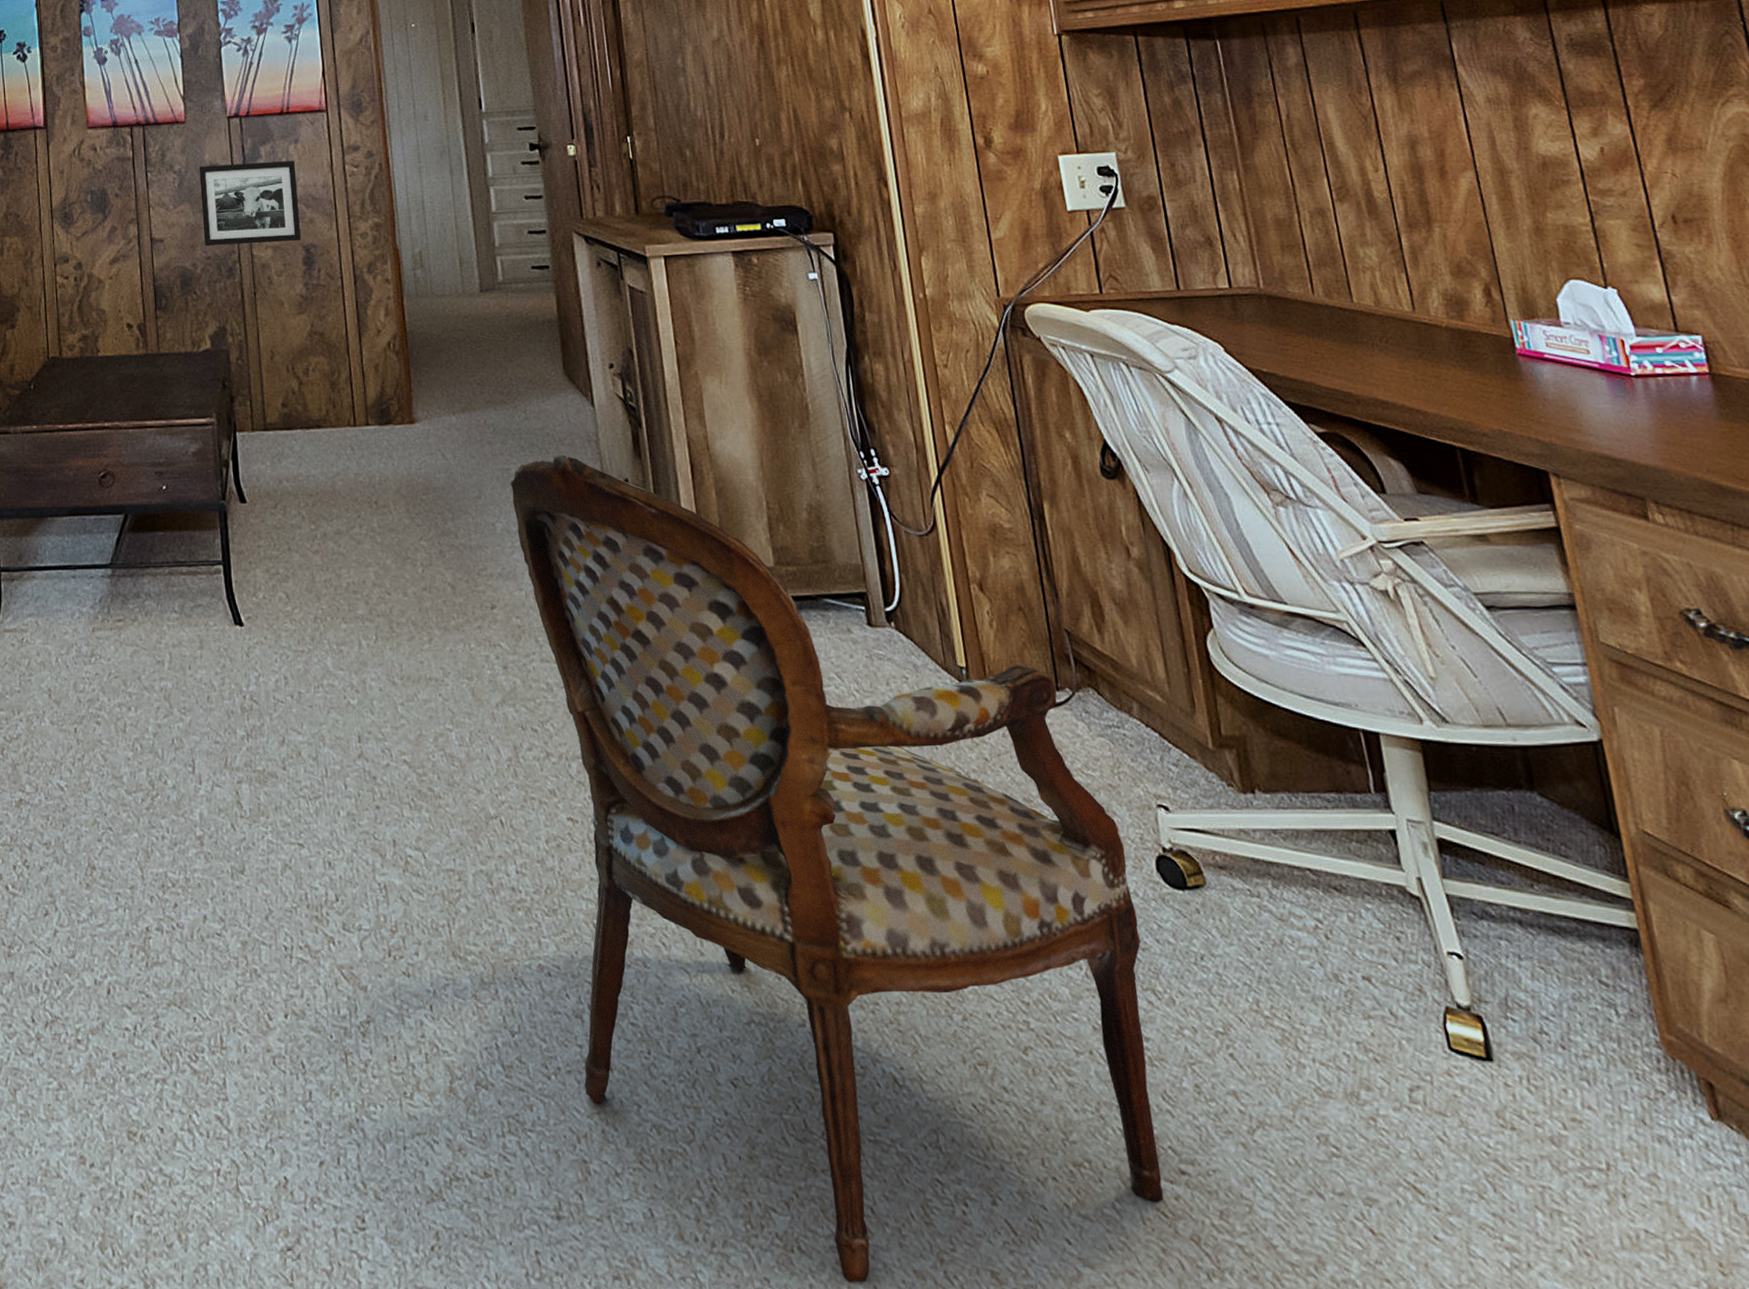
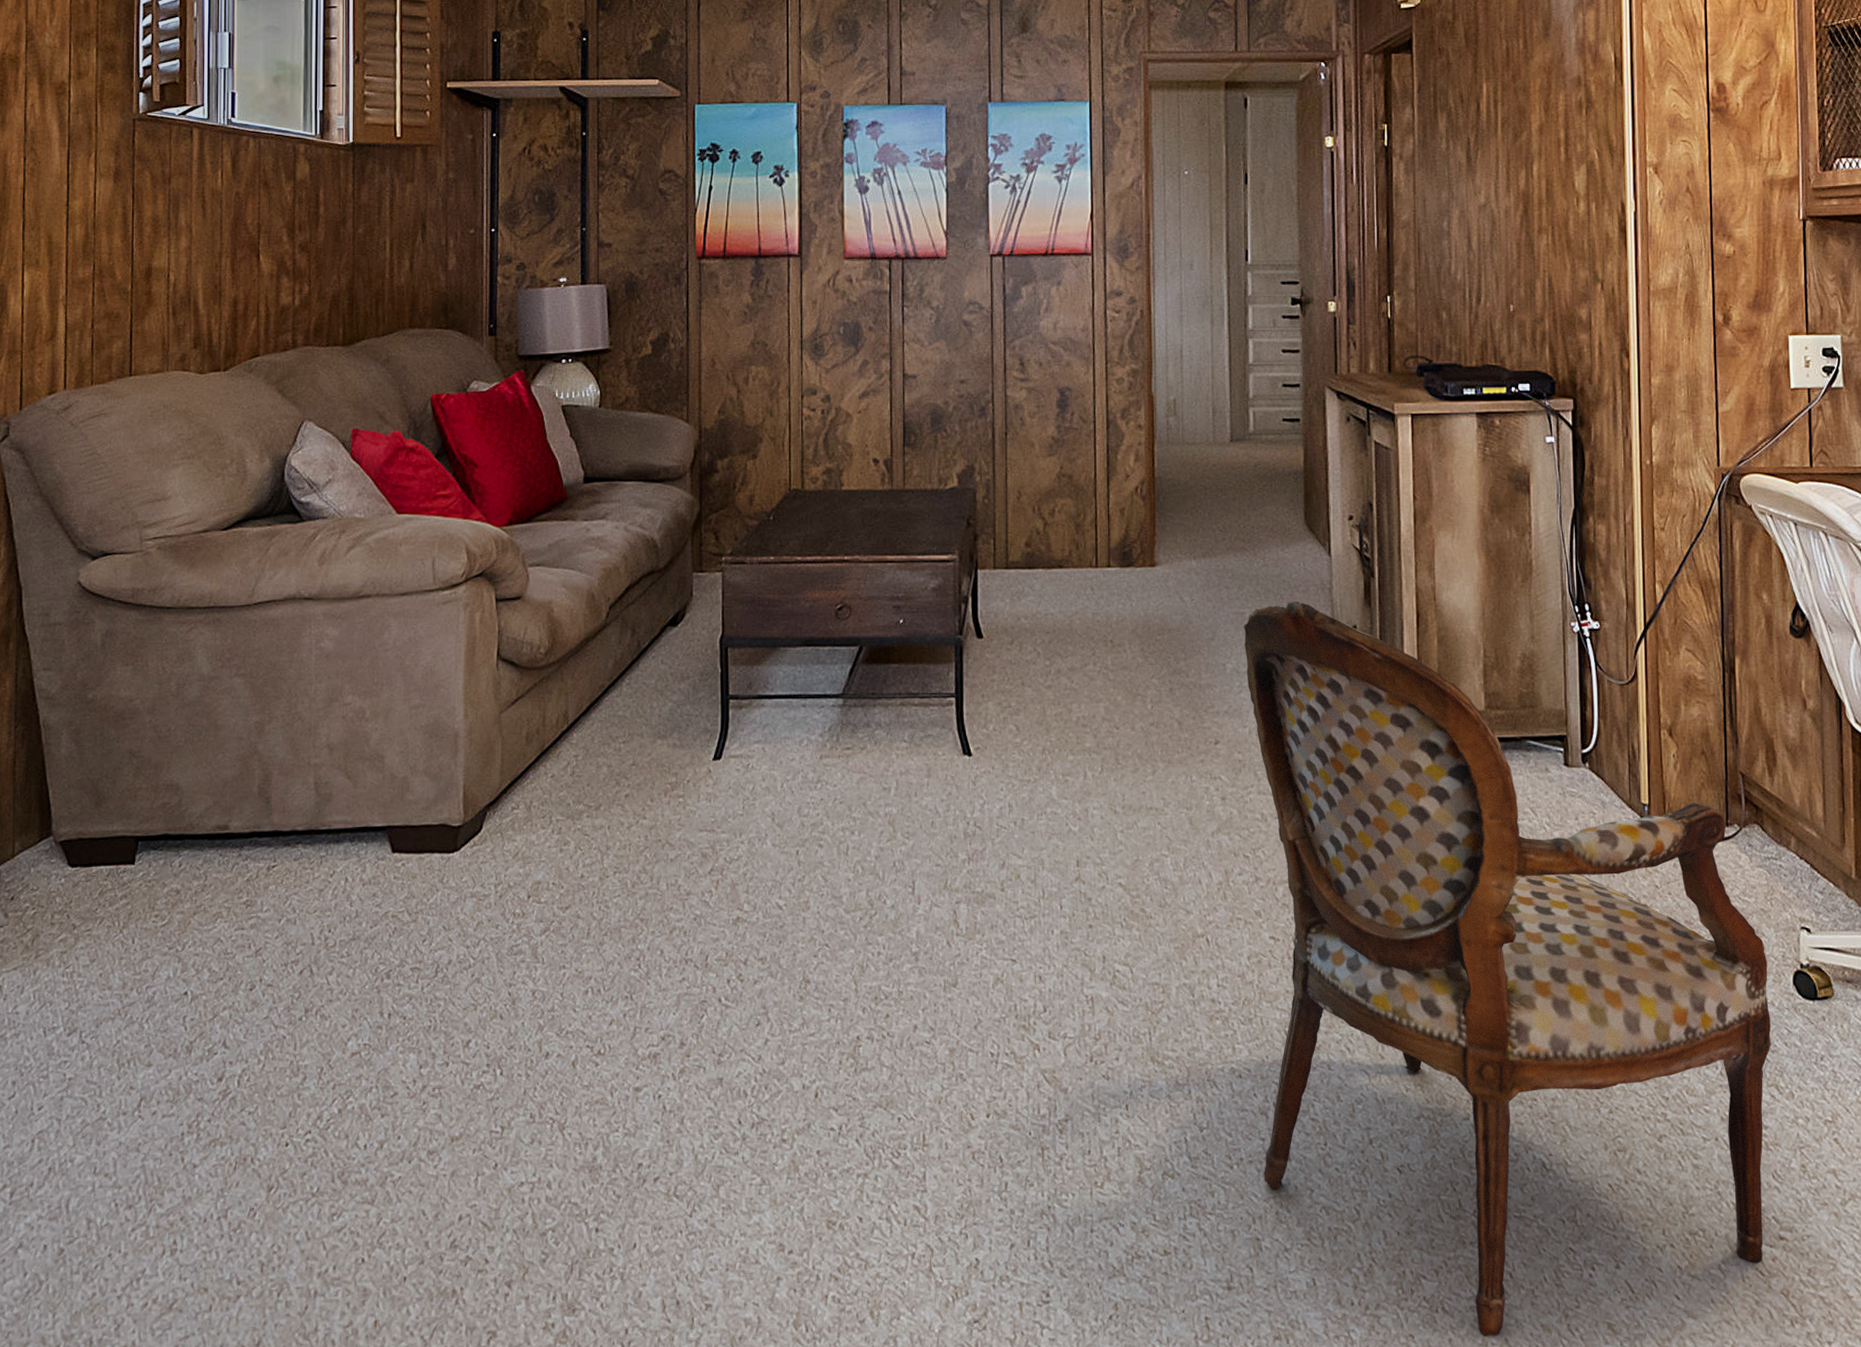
picture frame: present [199,161,301,246] -> none [957,303,1056,385]

